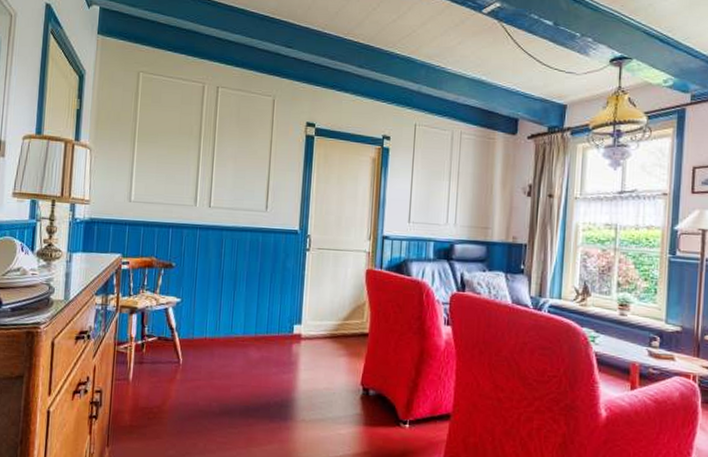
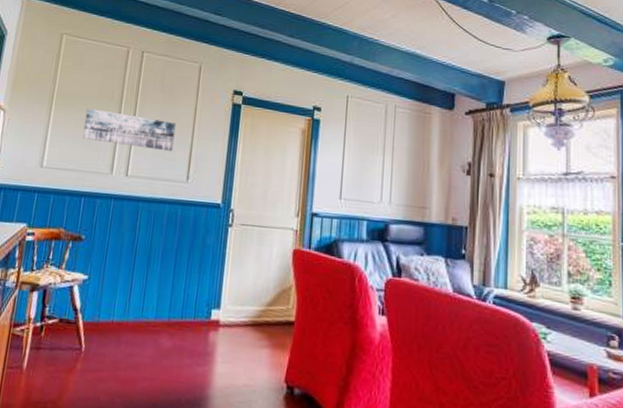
wall art: none [166,144,253,183] -> present [82,108,176,152]

